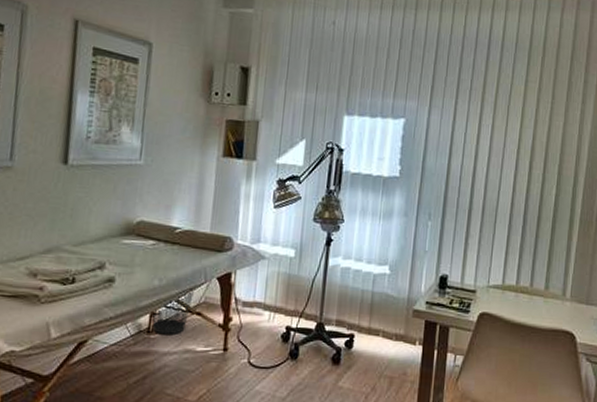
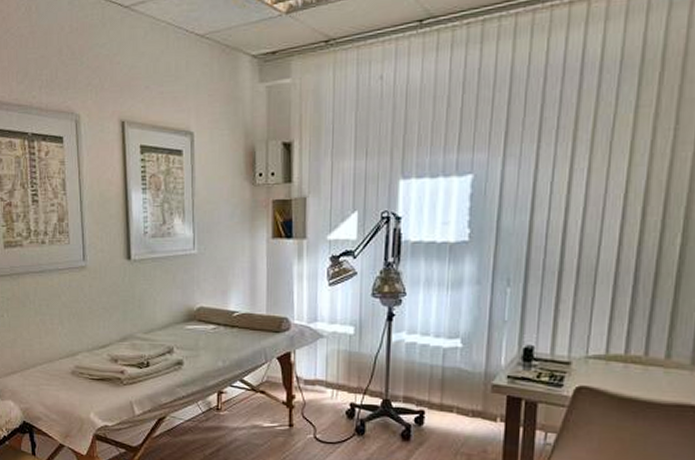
wastebasket: present [151,288,194,335] -> none [219,368,256,412]

